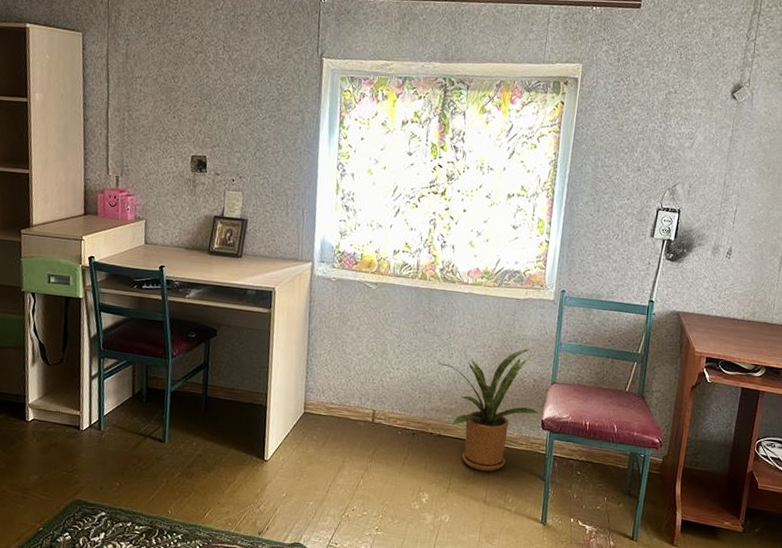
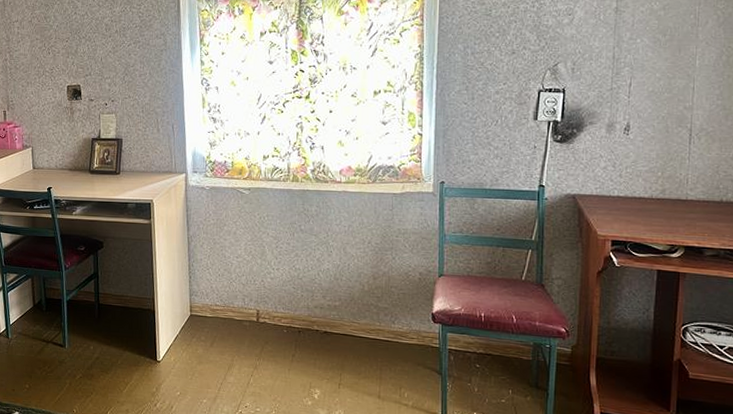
house plant: present [439,348,540,472] -> none [318,242,430,367]

